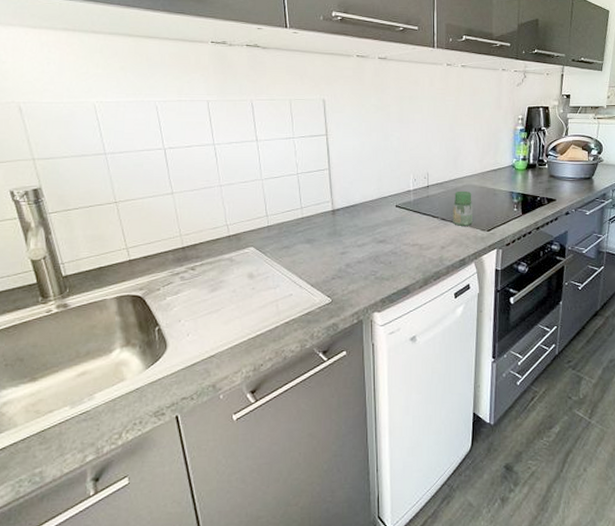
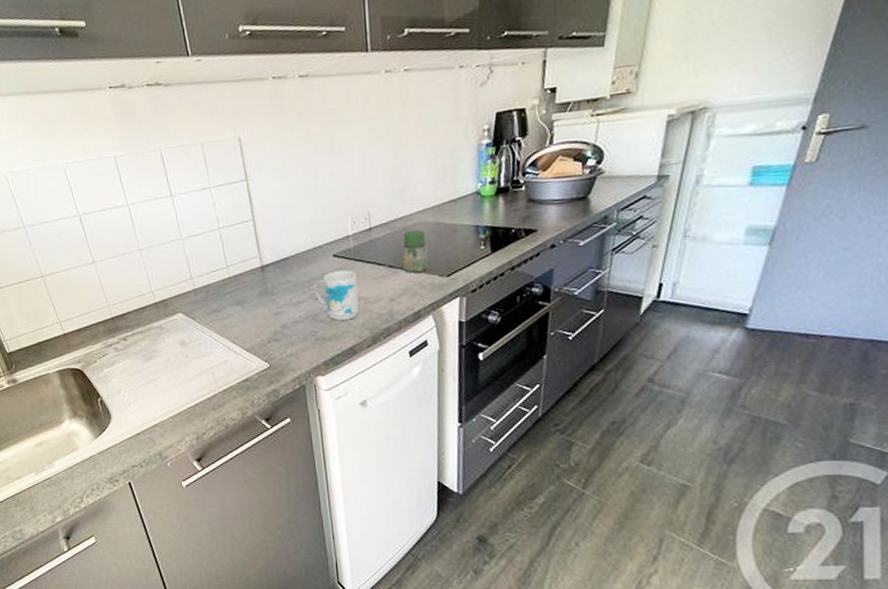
mug: none [378,219,414,263] -> present [314,270,359,321]

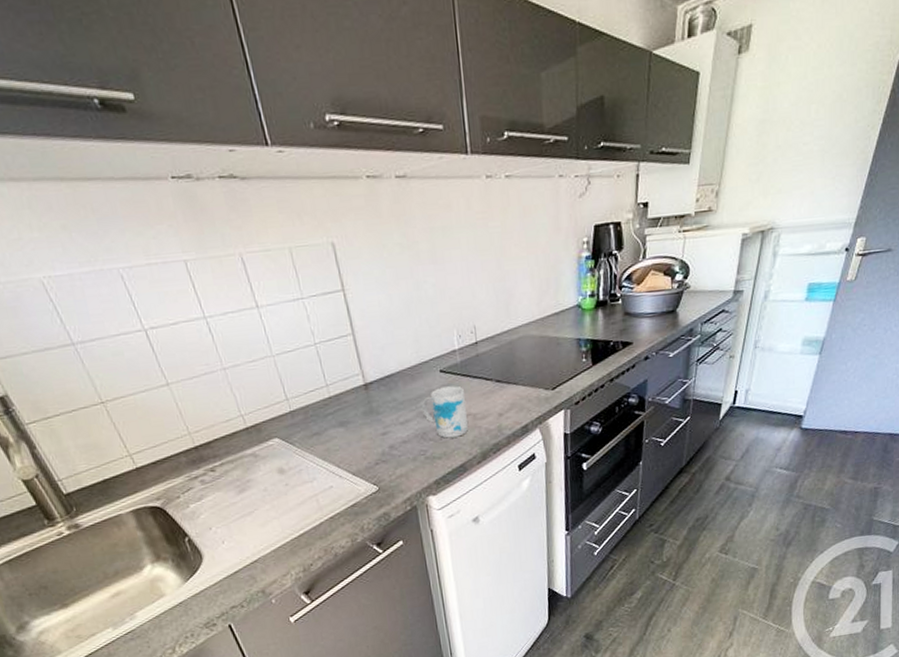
jar: present [401,229,429,273] -> none [508,343,534,388]

